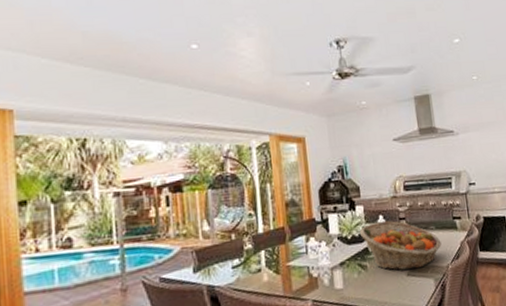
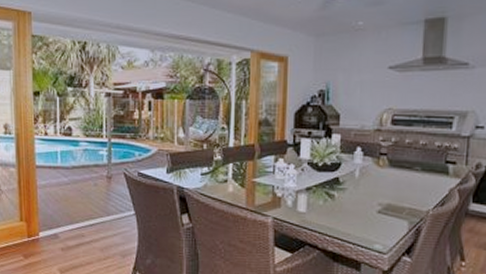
fruit basket: present [359,220,442,271] -> none [332,153,425,208]

